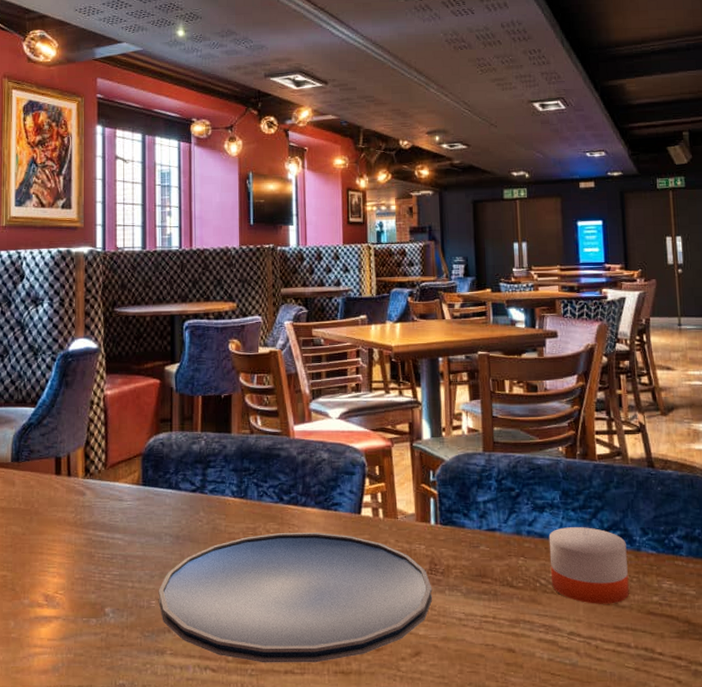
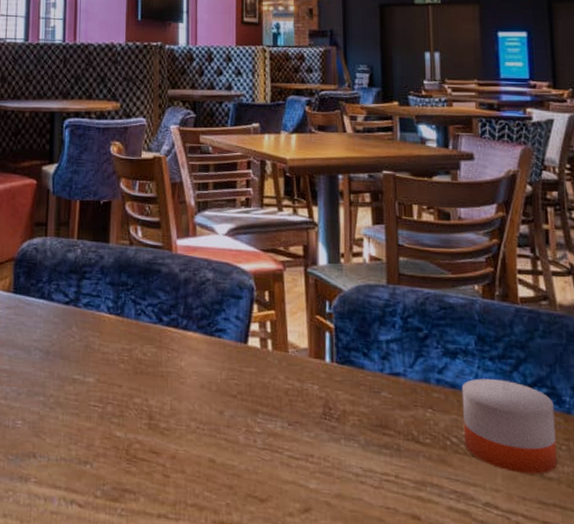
plate: present [158,533,433,663] -> none [24,357,326,509]

